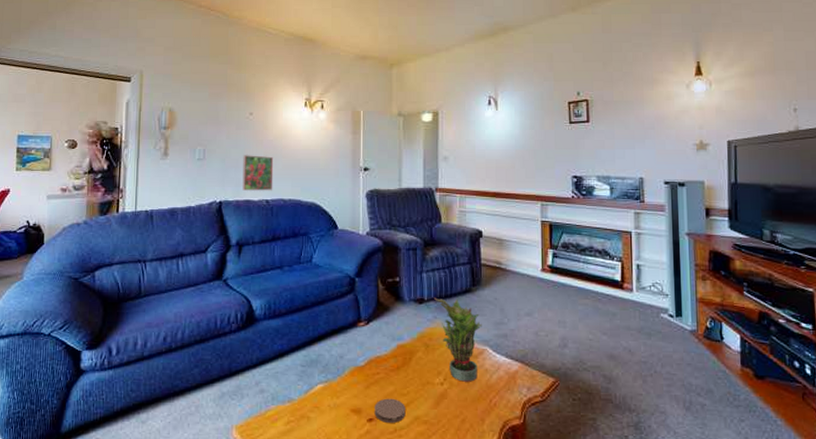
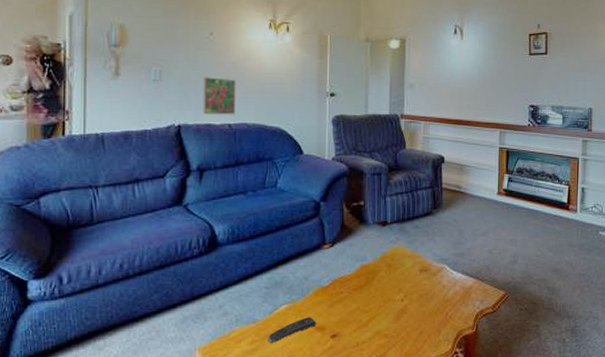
remote control: none [303,397,353,424] -> present [268,316,317,343]
coaster: present [374,398,406,423] -> none [337,315,368,338]
potted plant: present [434,297,482,382] -> none [397,220,441,298]

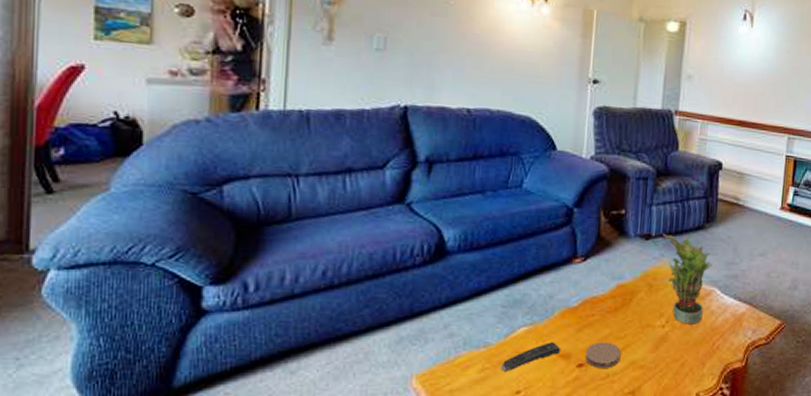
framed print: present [203,77,236,115] -> none [436,50,480,98]
coaster: none [337,315,368,338] -> present [585,342,621,368]
potted plant: none [397,220,441,298] -> present [663,233,712,324]

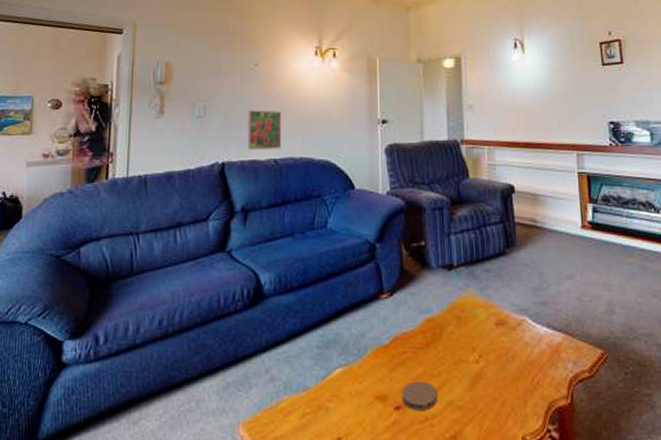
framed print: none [436,50,480,98] -> present [247,110,282,150]
remote control: present [501,341,562,371] -> none [321,382,377,416]
potted plant: present [663,233,712,324] -> none [465,262,519,358]

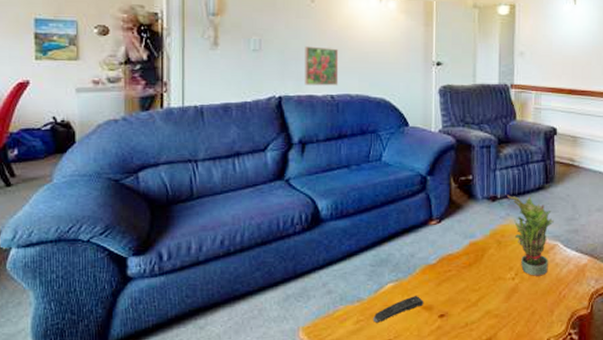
remote control: none [321,382,377,416] -> present [373,295,424,323]
coaster: present [402,381,438,410] -> none [446,294,477,318]
potted plant: none [465,262,519,358] -> present [507,195,554,276]

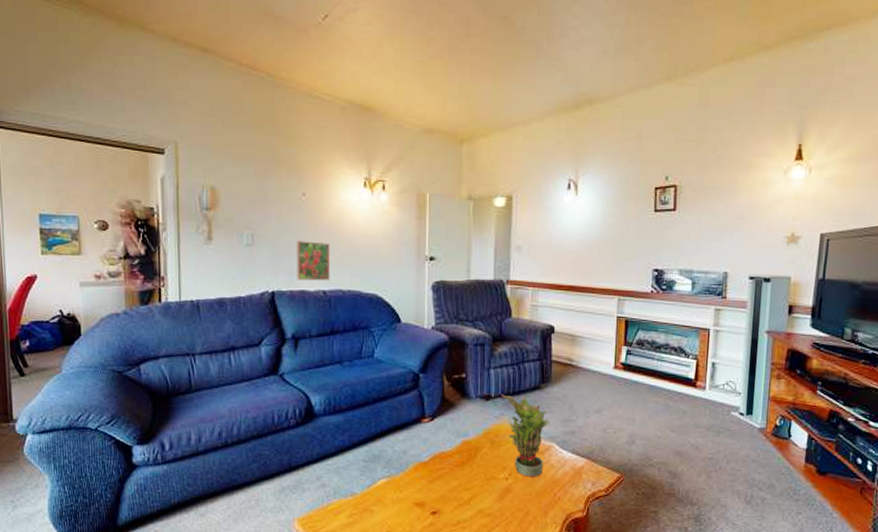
remote control: present [373,295,424,323] -> none [366,491,417,517]

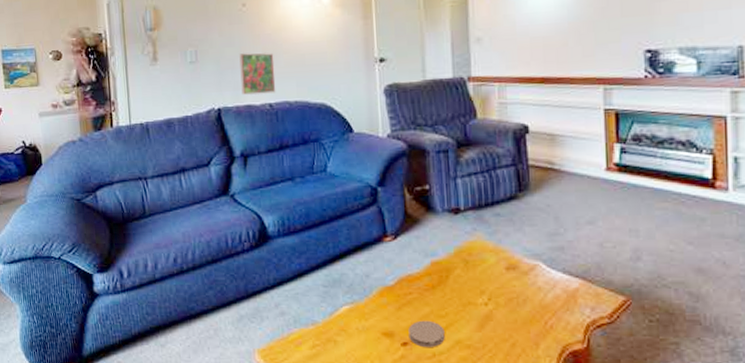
coaster: none [438,492,470,516] -> present [408,320,445,347]
potted plant: present [502,394,550,477] -> none [472,206,532,302]

